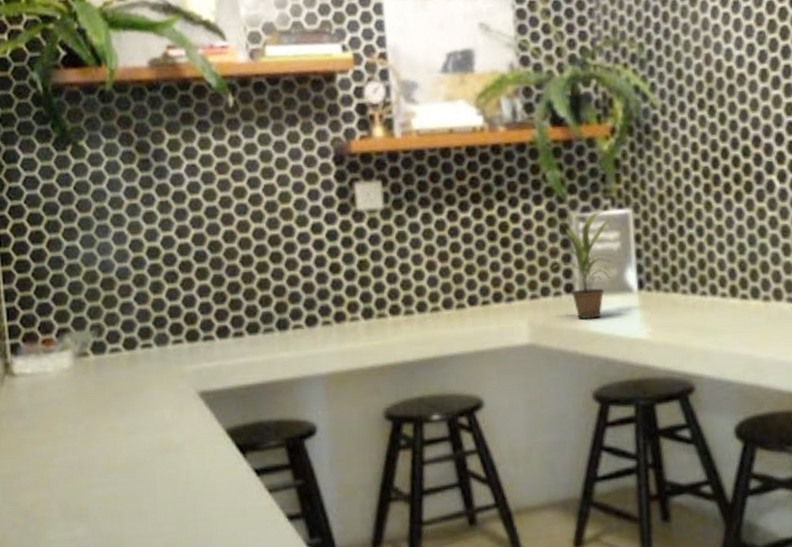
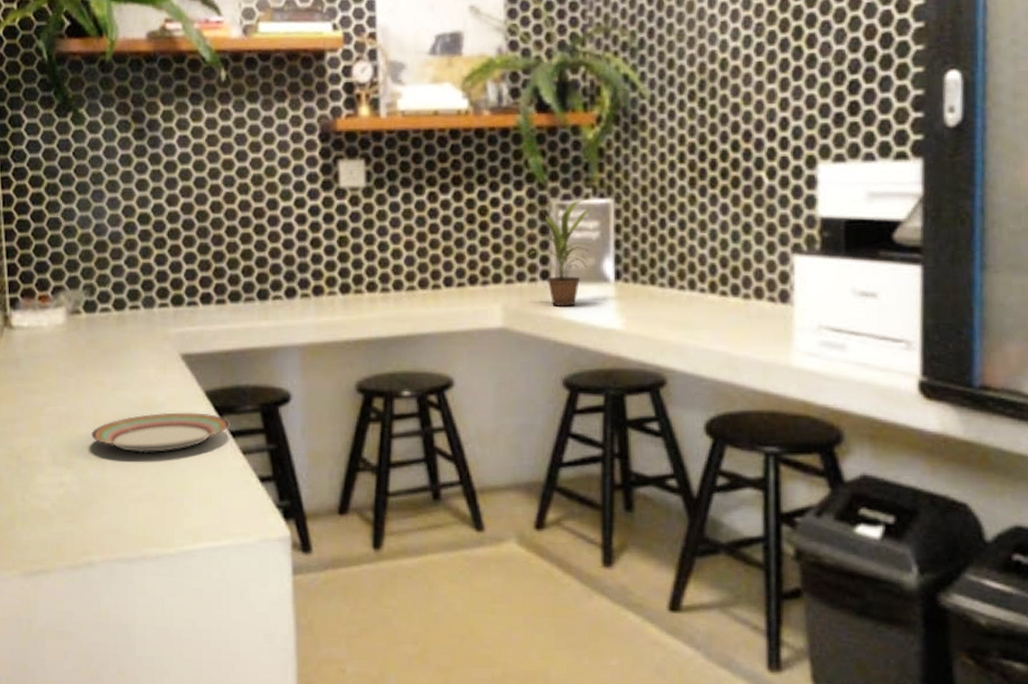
plate: none [105,452,254,500] -> present [91,412,230,453]

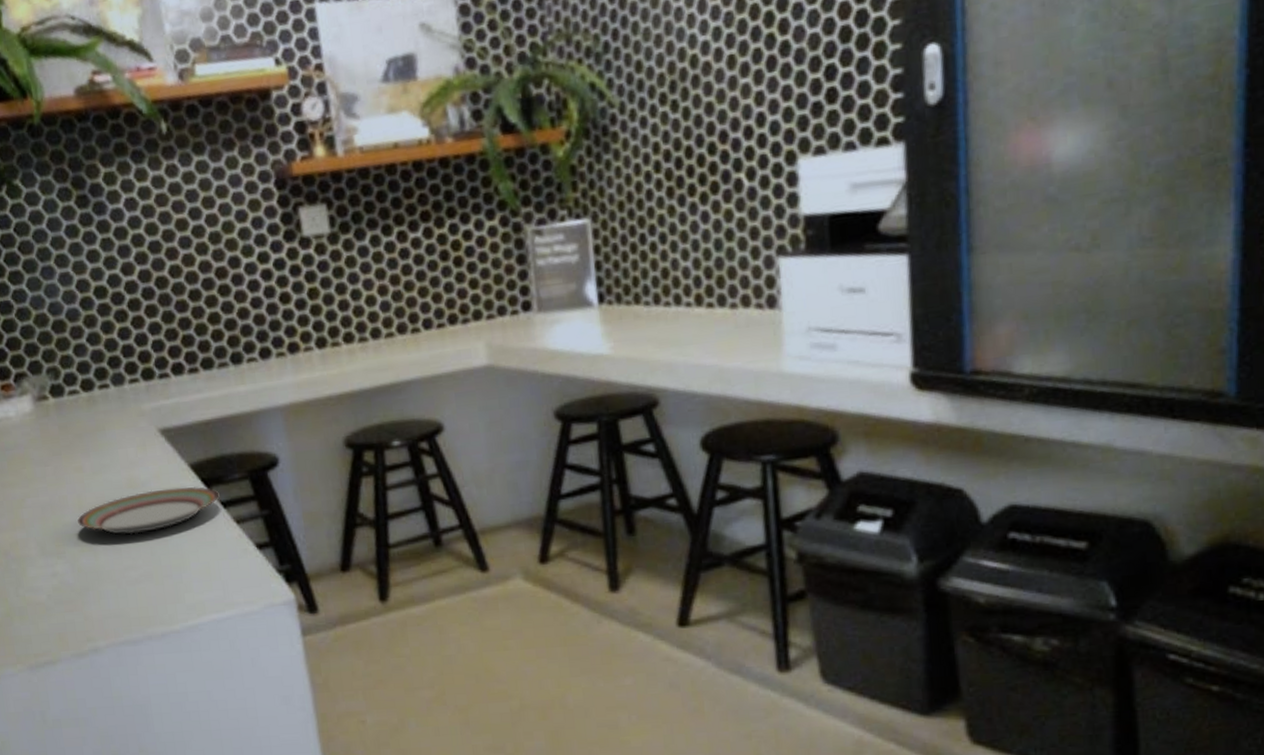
potted plant: present [518,198,594,306] -> none [492,222,574,338]

